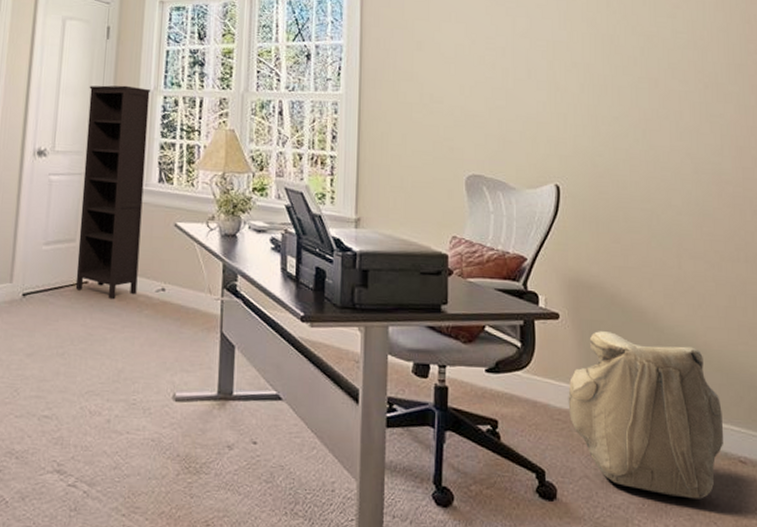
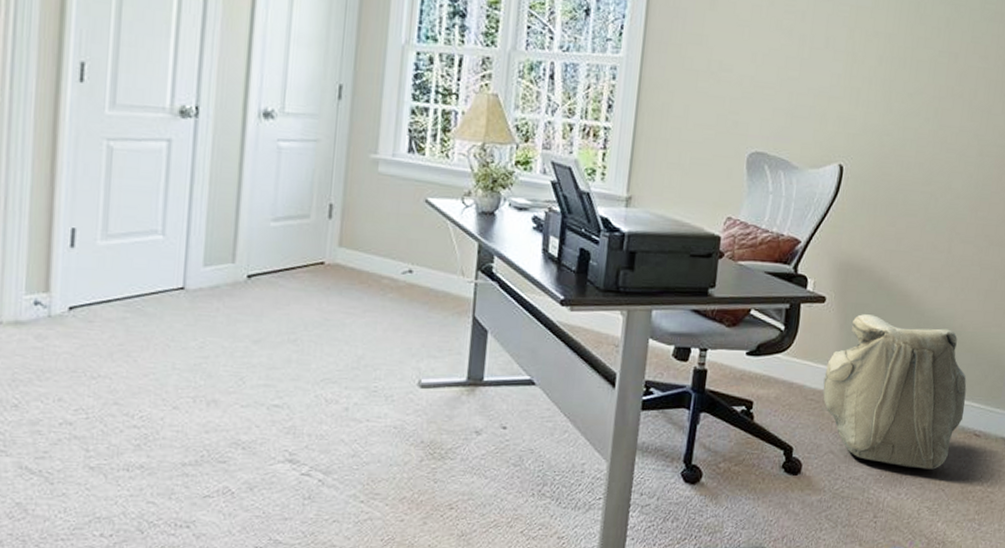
bookcase: present [75,85,151,300] -> none [309,35,402,282]

